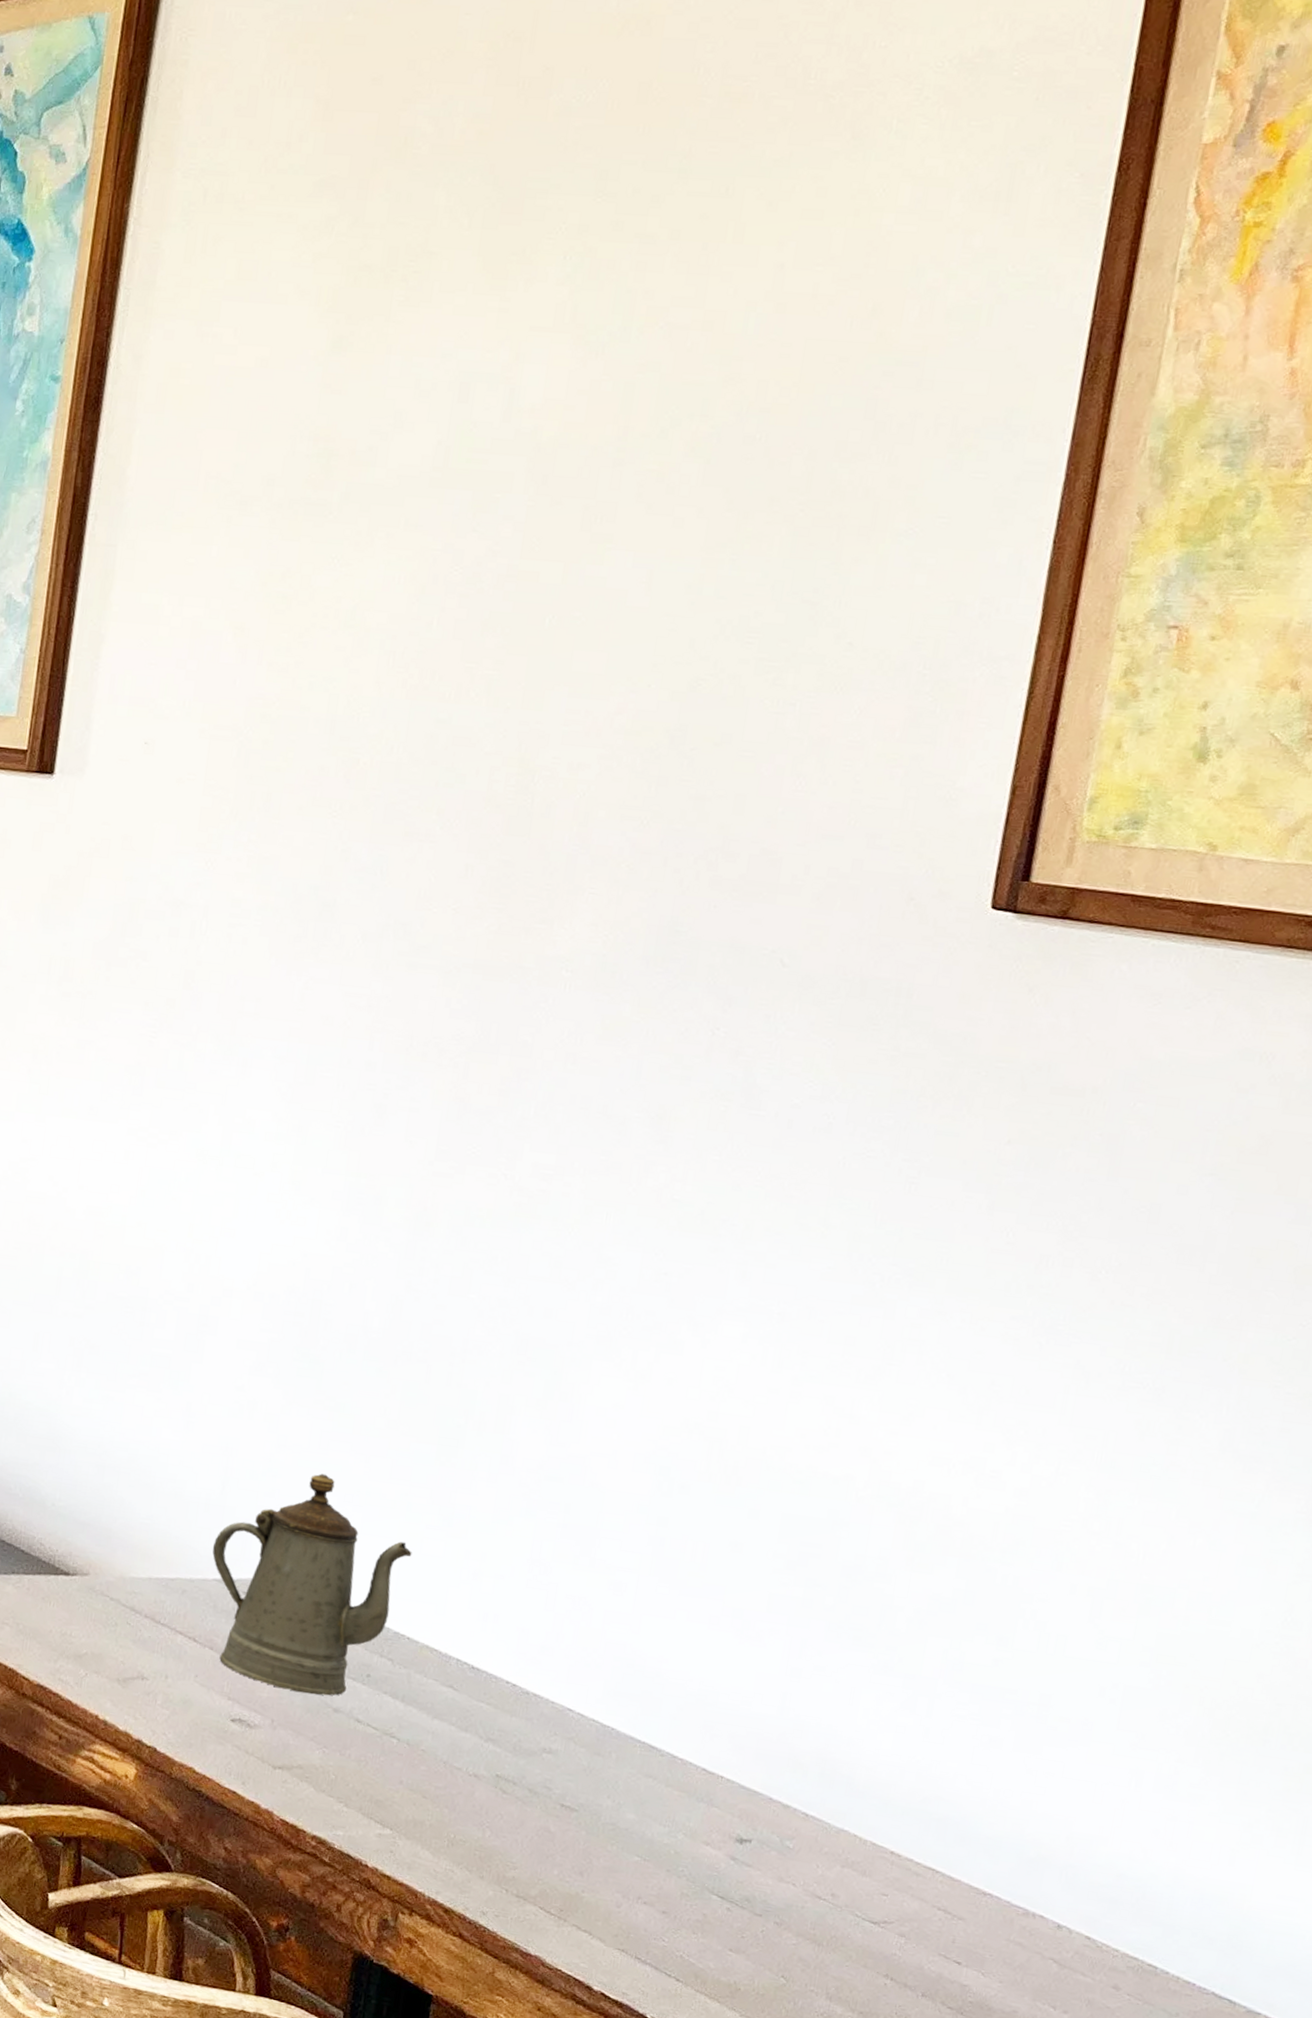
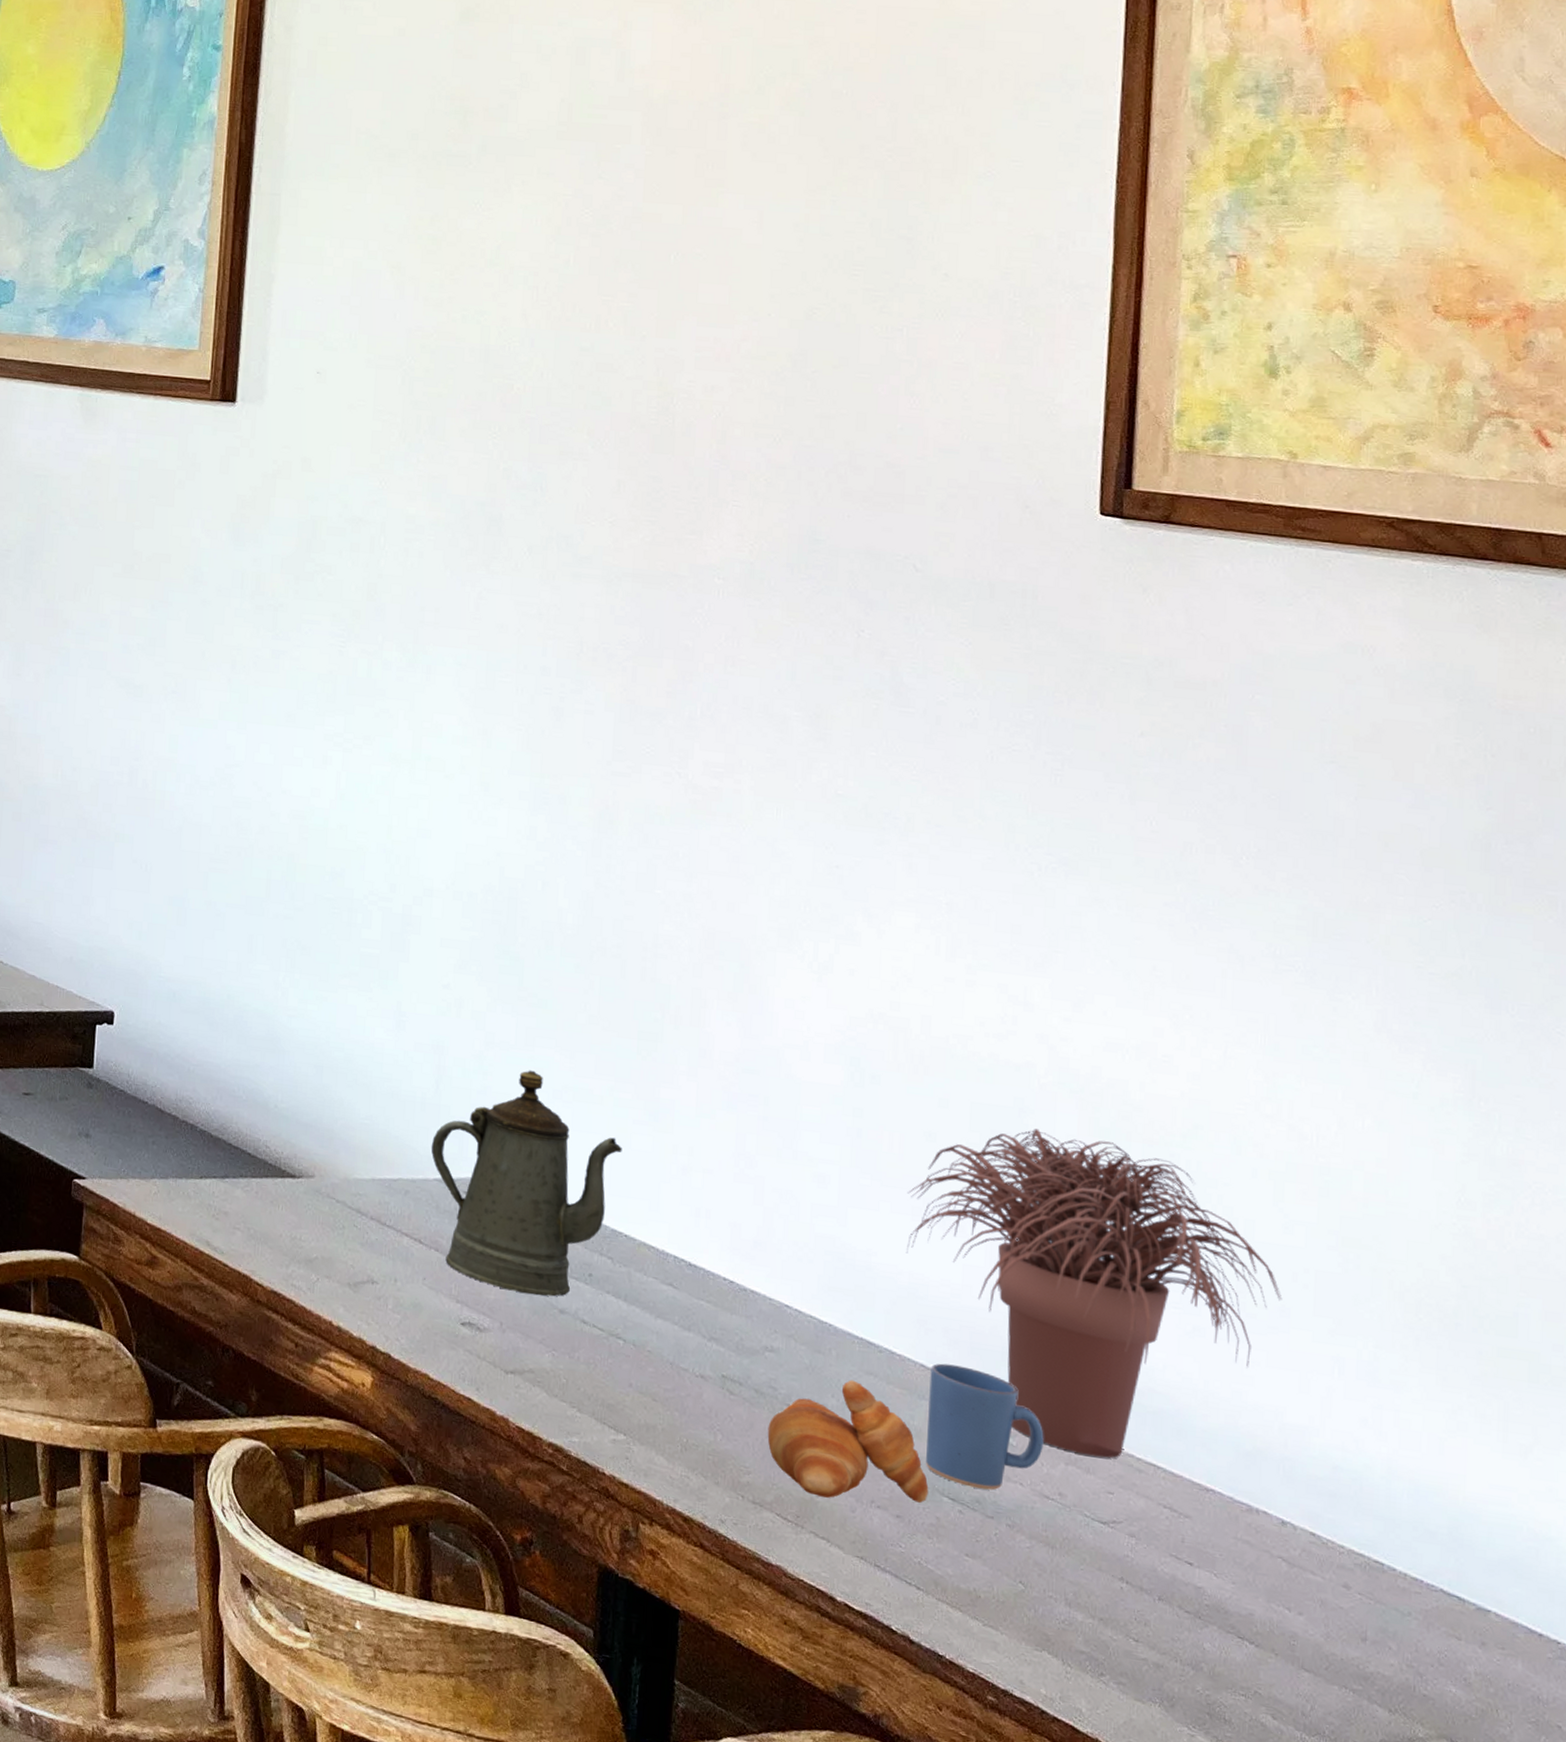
croissant: none [537,1781,699,1900] -> present [767,1379,929,1503]
potted plant: none [698,1541,1087,1862] -> present [905,1128,1283,1458]
mug: none [698,1768,823,1890] -> present [926,1363,1044,1490]

